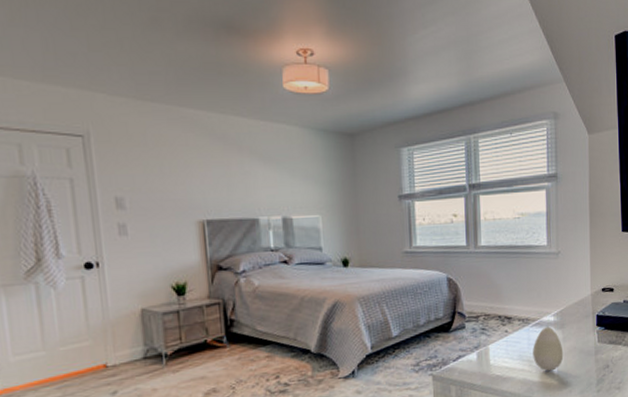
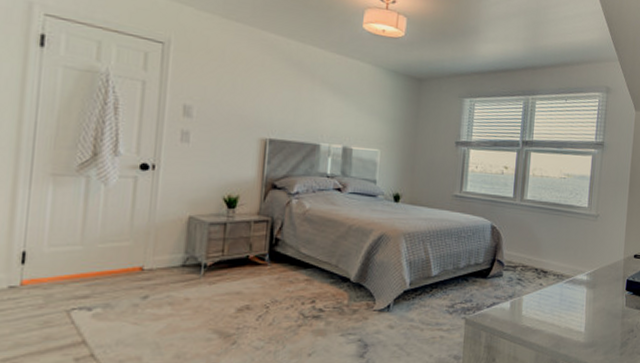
decorative egg: present [533,326,564,372] -> none [563,285,593,329]

